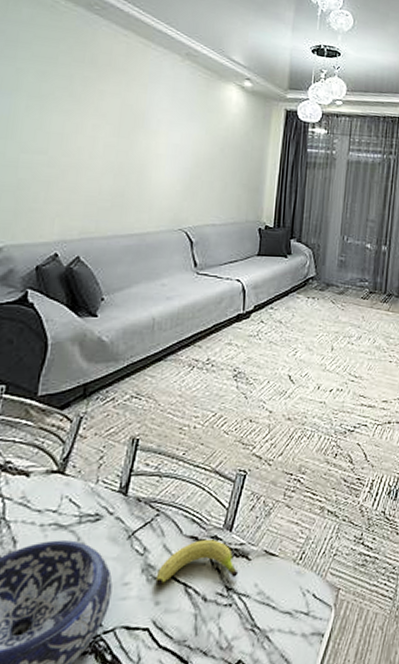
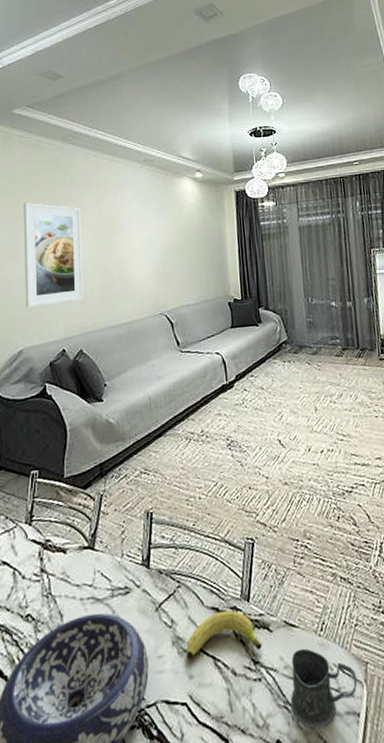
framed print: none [13,73,100,201] -> present [24,202,84,308]
mug: none [258,575,328,650] -> present [290,648,358,729]

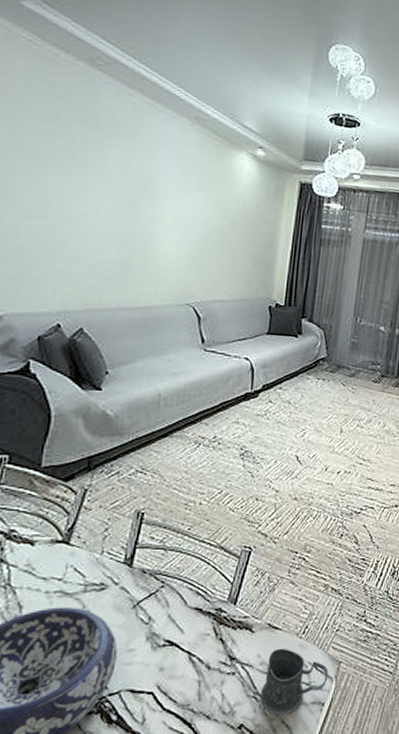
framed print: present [24,202,84,308] -> none [13,132,103,271]
fruit: present [186,610,263,658] -> none [160,611,242,653]

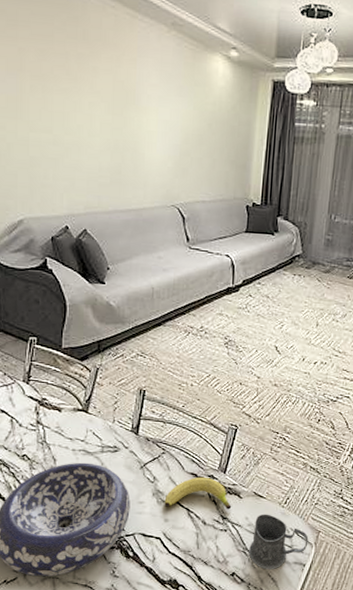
fruit: none [160,611,242,653] -> present [164,476,232,510]

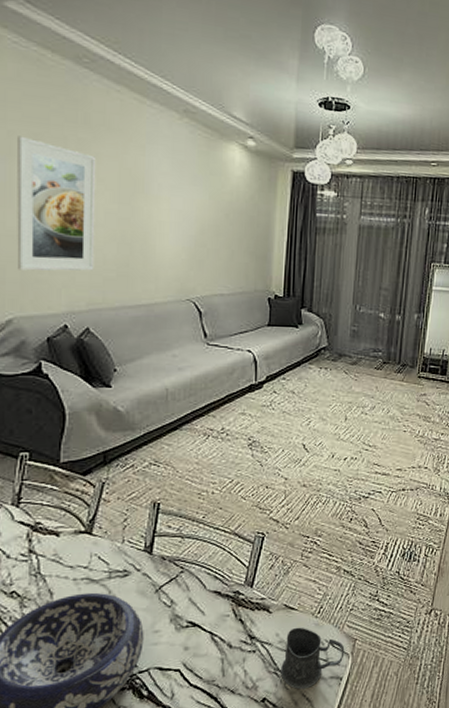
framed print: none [26,52,94,178] -> present [17,136,97,271]
fruit: present [164,476,232,510] -> none [183,594,261,633]

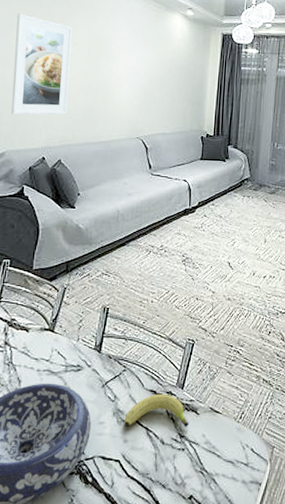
fruit: none [183,594,261,633] -> present [124,393,189,427]
mug: present [280,627,345,690] -> none [206,430,264,491]

